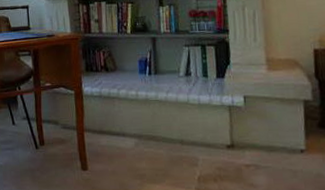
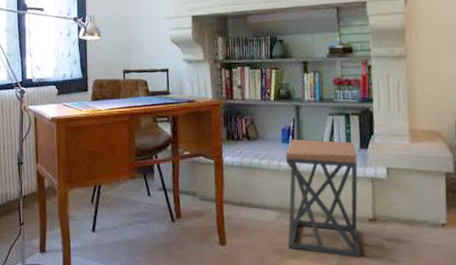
stool: none [143,69,219,183] -> present [285,139,360,258]

